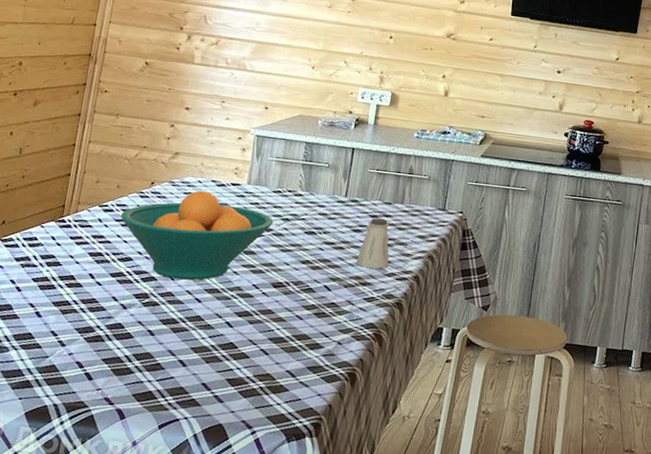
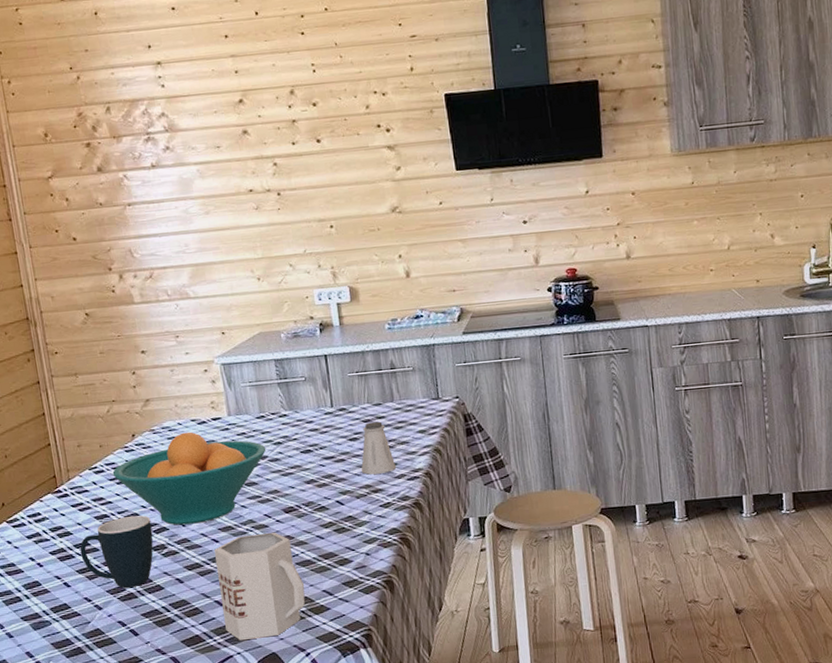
mug: none [62,259,143,330] -> present [80,515,154,589]
mug: none [180,301,271,408] -> present [214,532,305,641]

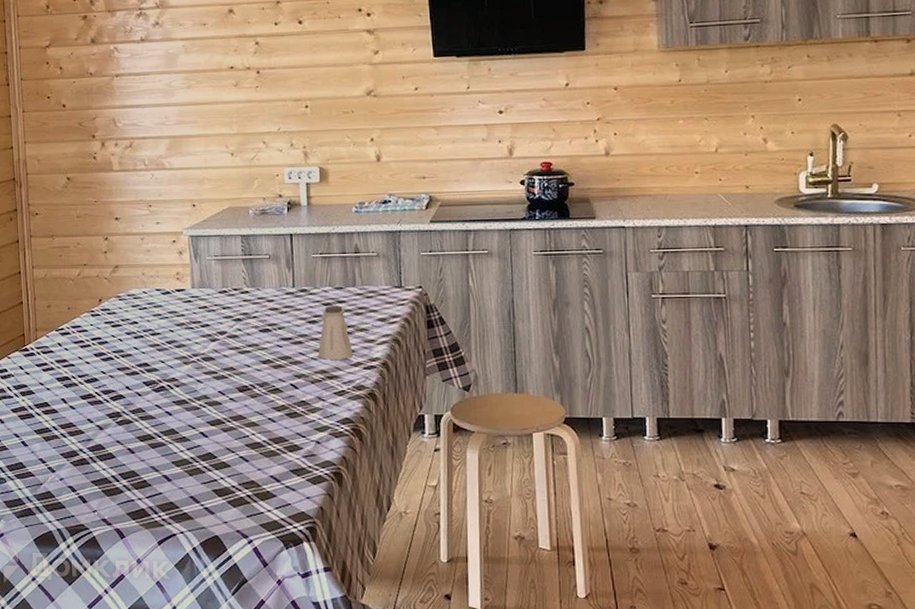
mug: present [80,515,154,589] -> none [40,381,110,453]
fruit bowl: present [112,432,266,525] -> none [77,301,226,394]
mug: present [214,532,305,641] -> none [167,410,253,520]

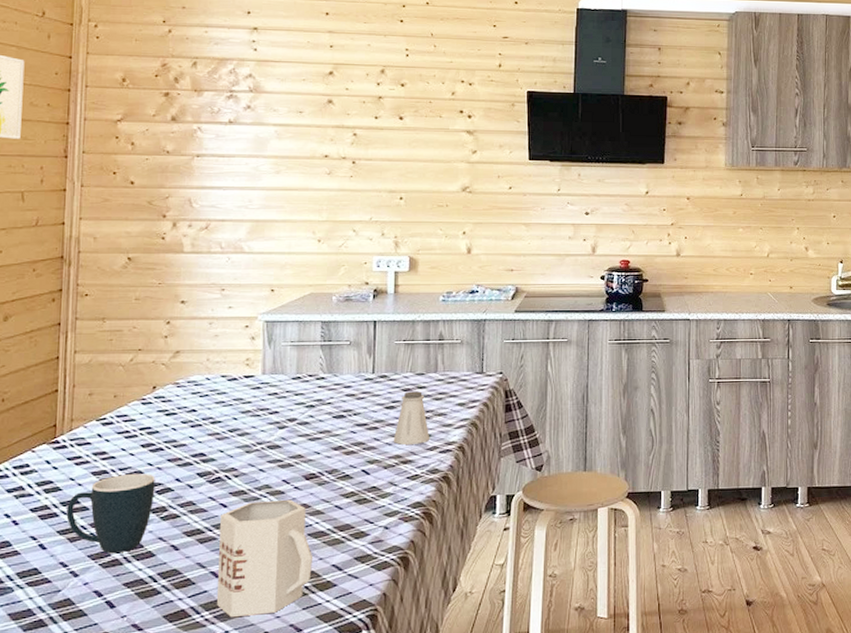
mug: none [40,381,110,453] -> present [66,474,155,554]
mug: none [167,410,253,520] -> present [217,499,314,618]

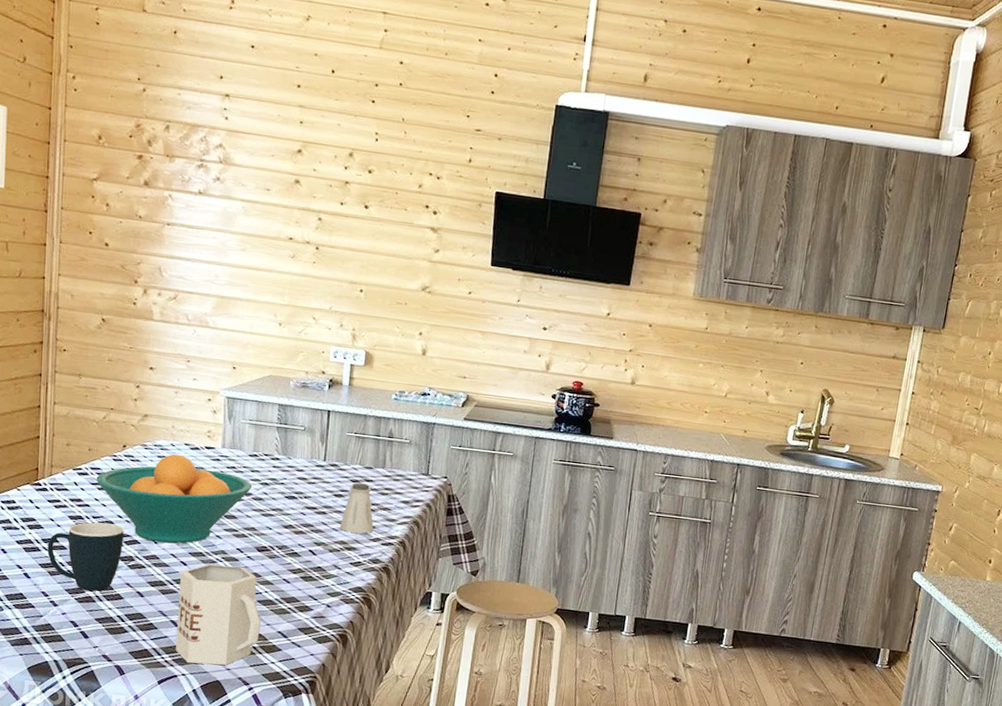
fruit bowl: none [122,388,297,487] -> present [96,454,253,544]

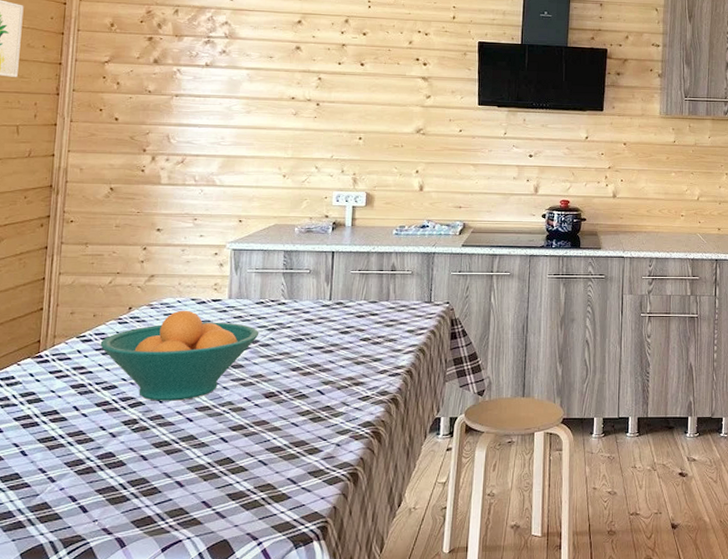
mug: present [47,522,124,592] -> none [46,388,128,462]
mug: present [176,564,262,665] -> none [181,416,270,525]
saltshaker: present [339,483,374,534] -> none [346,318,380,367]

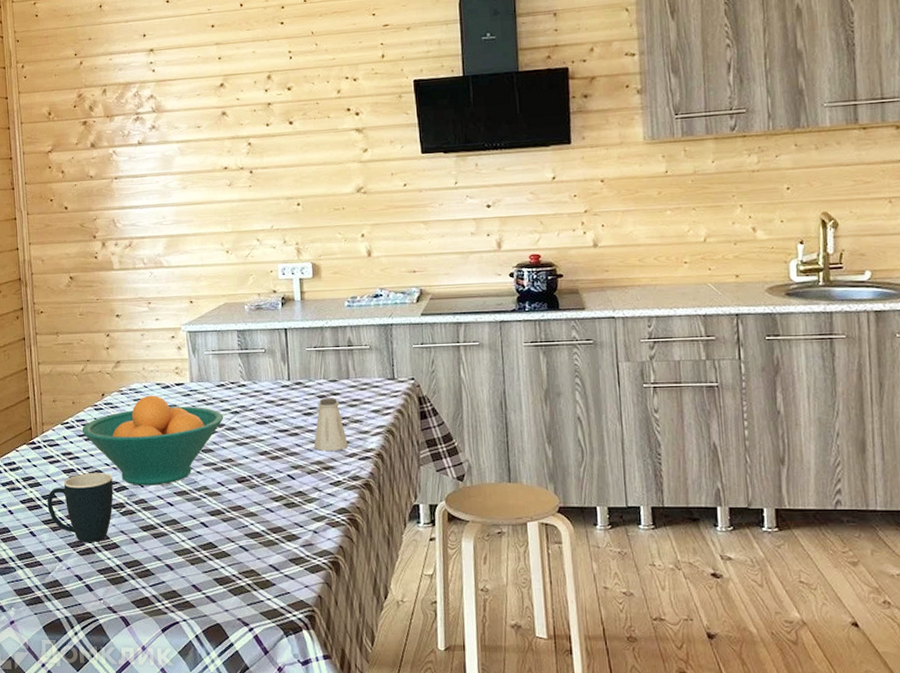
mug: none [46,388,128,462] -> present [47,473,114,543]
saltshaker: none [346,318,380,367] -> present [313,398,348,451]

